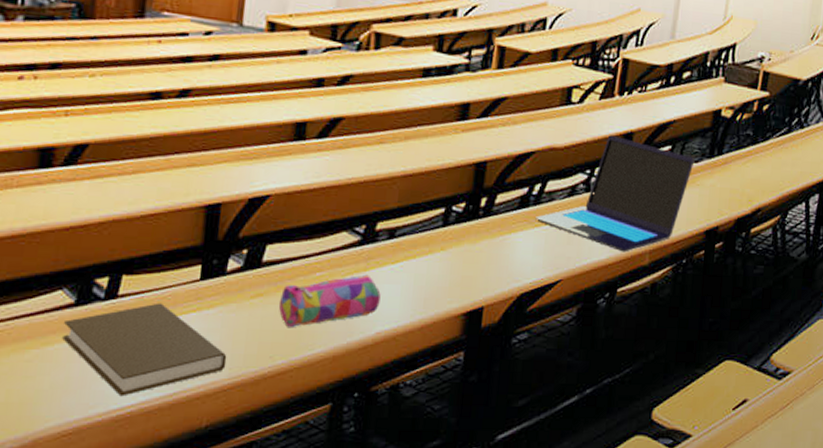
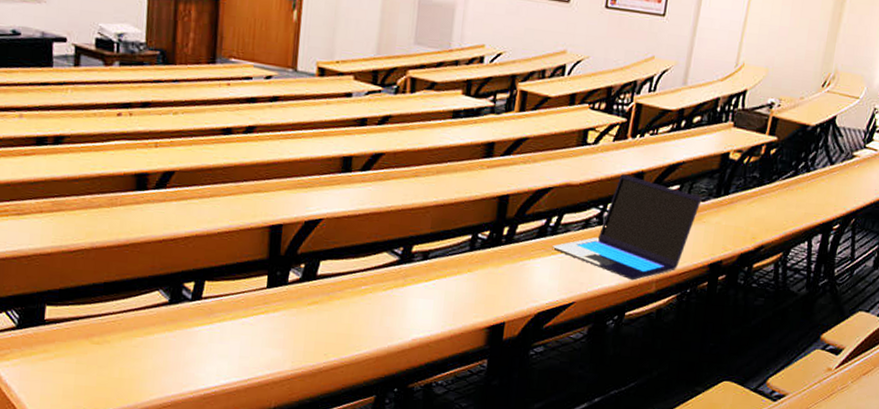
book: present [62,303,227,397] -> none [160,305,290,379]
pencil case: present [278,274,381,327] -> none [331,289,416,331]

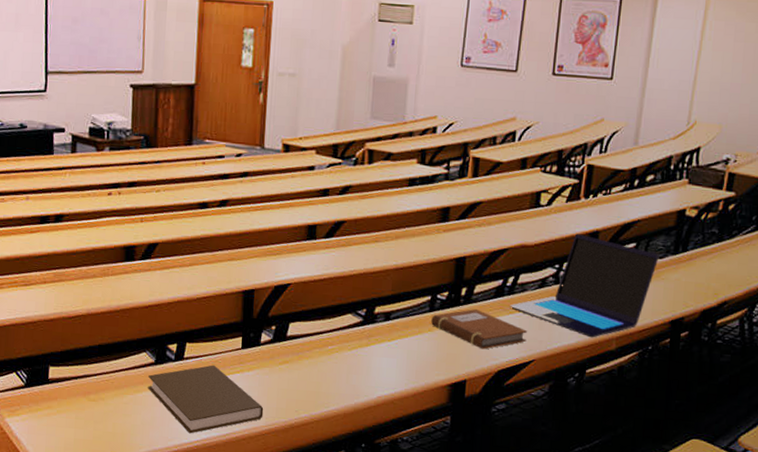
book: none [160,305,290,379] -> present [148,365,264,434]
notebook: none [471,248,568,291] -> present [431,308,527,350]

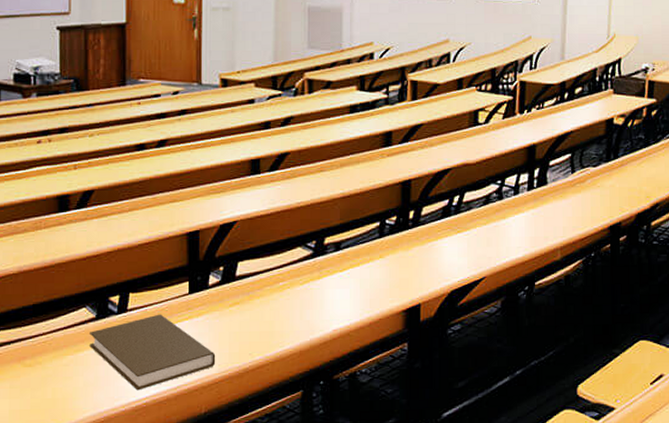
notebook: present [431,308,527,350] -> none [382,230,476,271]
laptop: present [510,234,660,338] -> none [457,149,594,250]

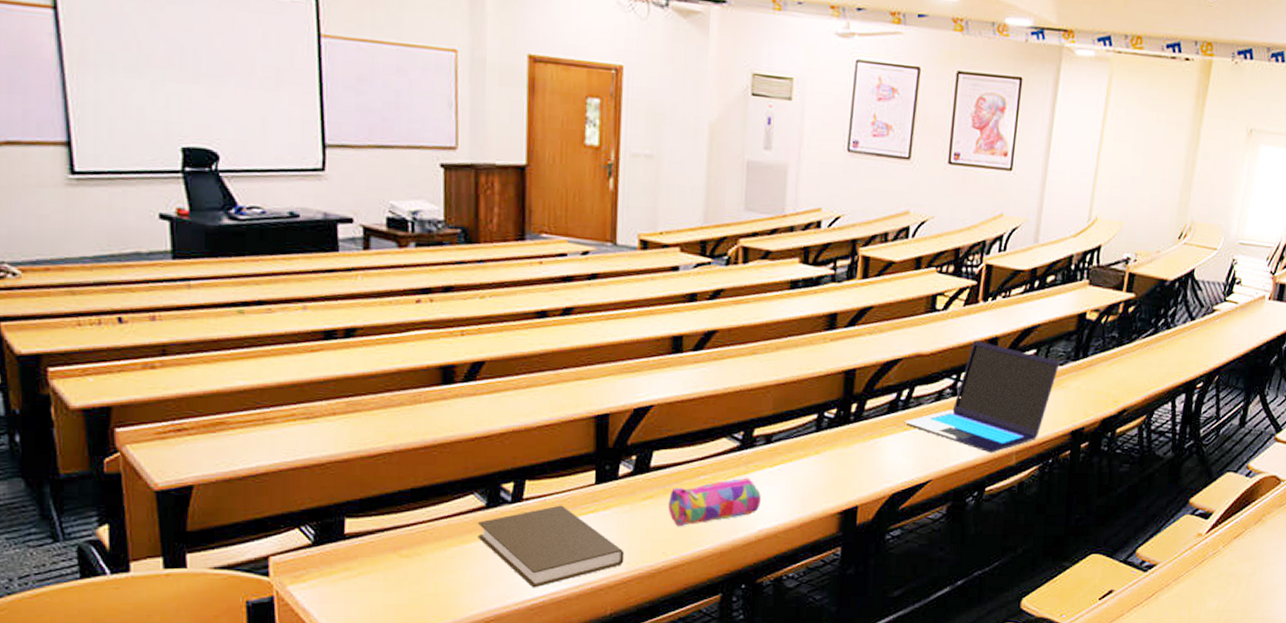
pencil case: none [252,282,334,329] -> present [667,477,761,526]
laptop: none [457,149,594,250] -> present [904,340,1060,453]

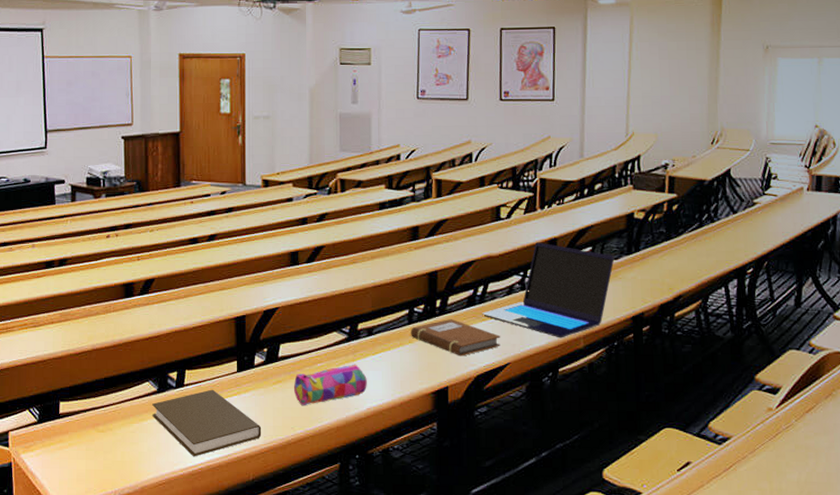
notebook: none [818,426,923,471] -> present [411,318,500,356]

